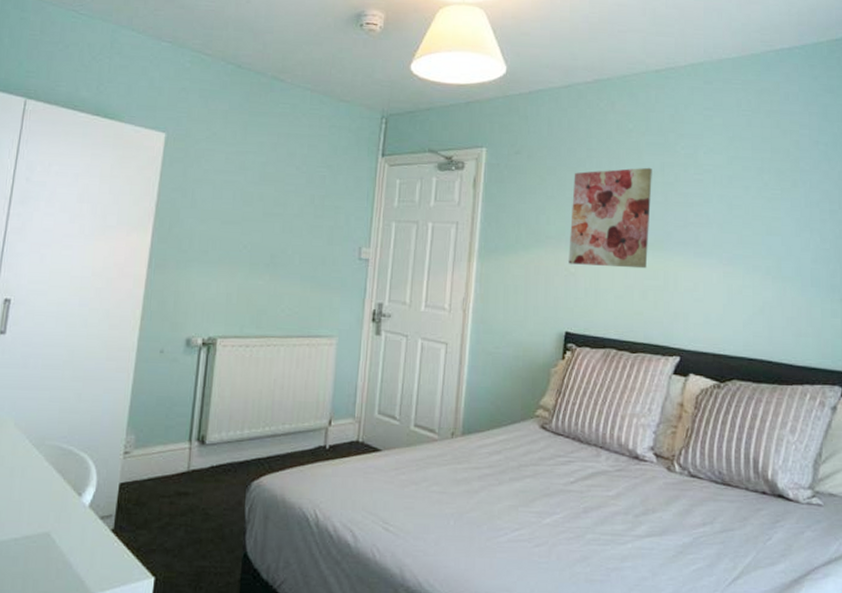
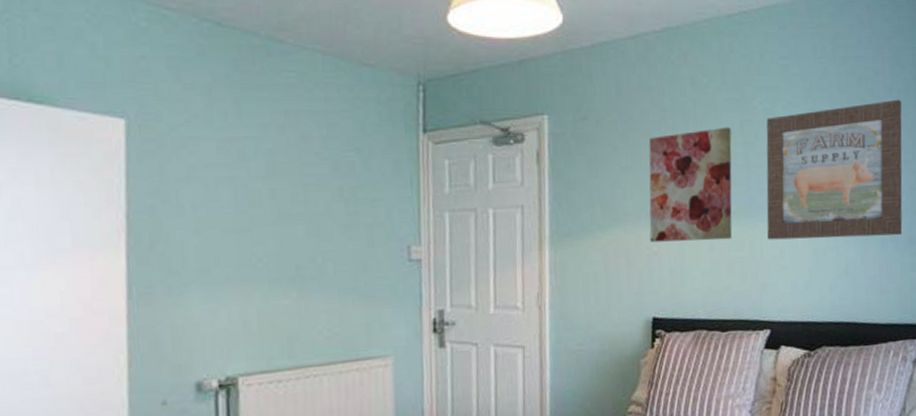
wall art: none [682,152,828,281] -> present [766,99,903,240]

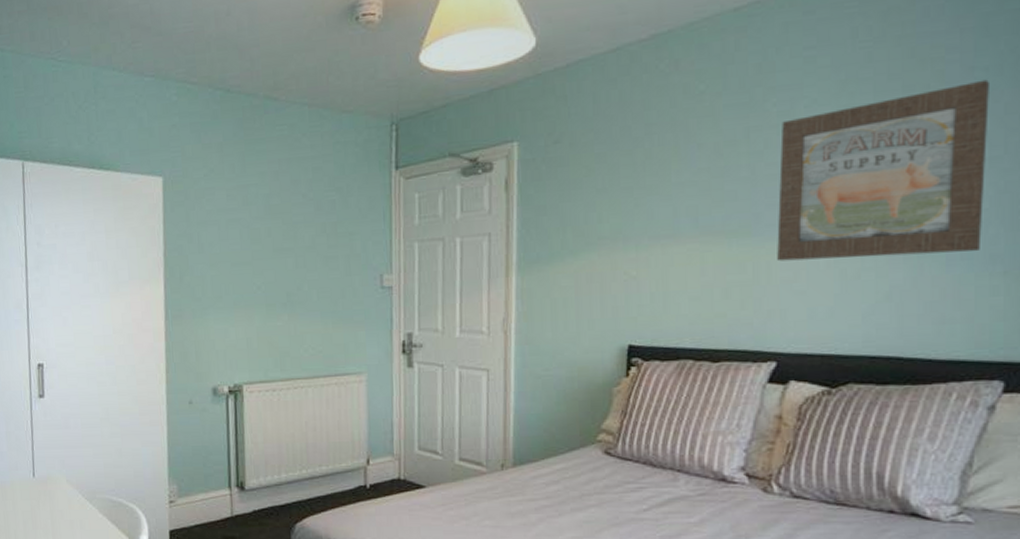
wall art: present [648,127,732,242] -> none [627,136,734,267]

